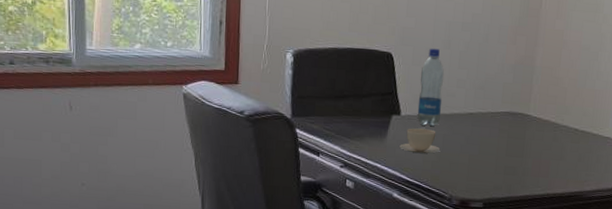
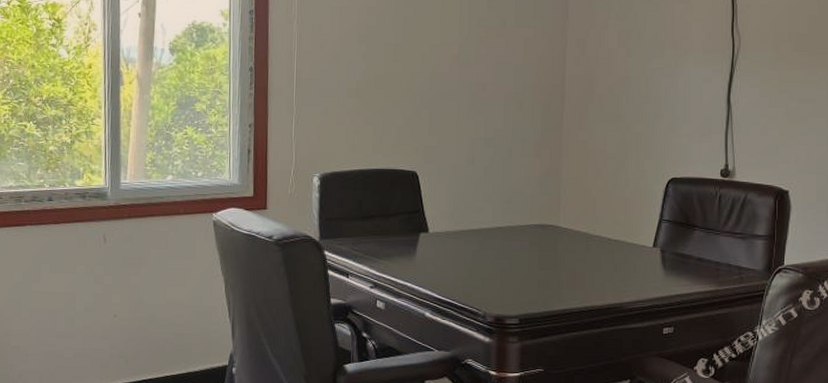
teacup: present [399,128,441,154] -> none [429,245,471,271]
bottle: present [417,48,445,127] -> none [445,165,471,243]

